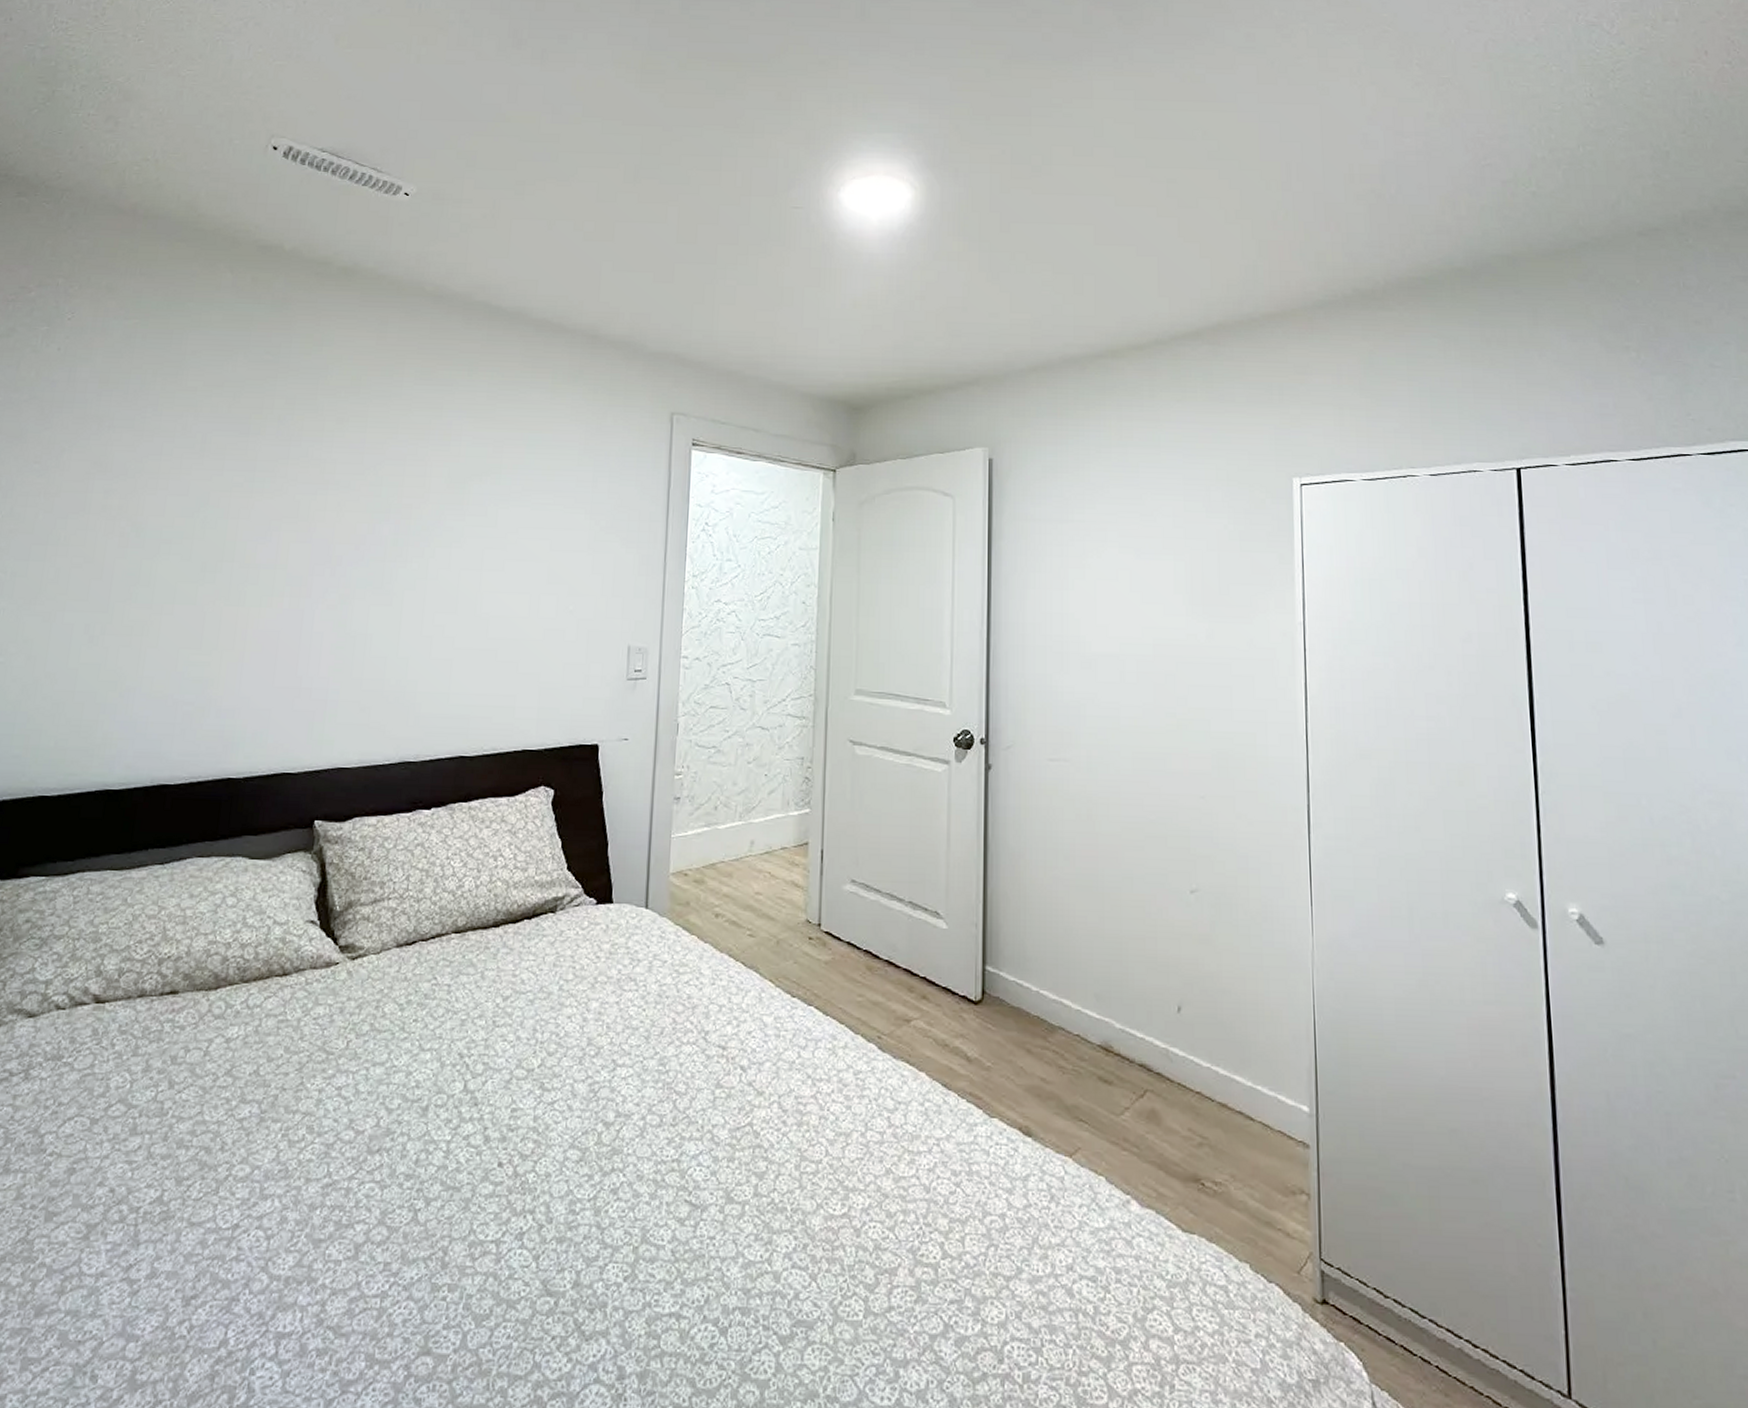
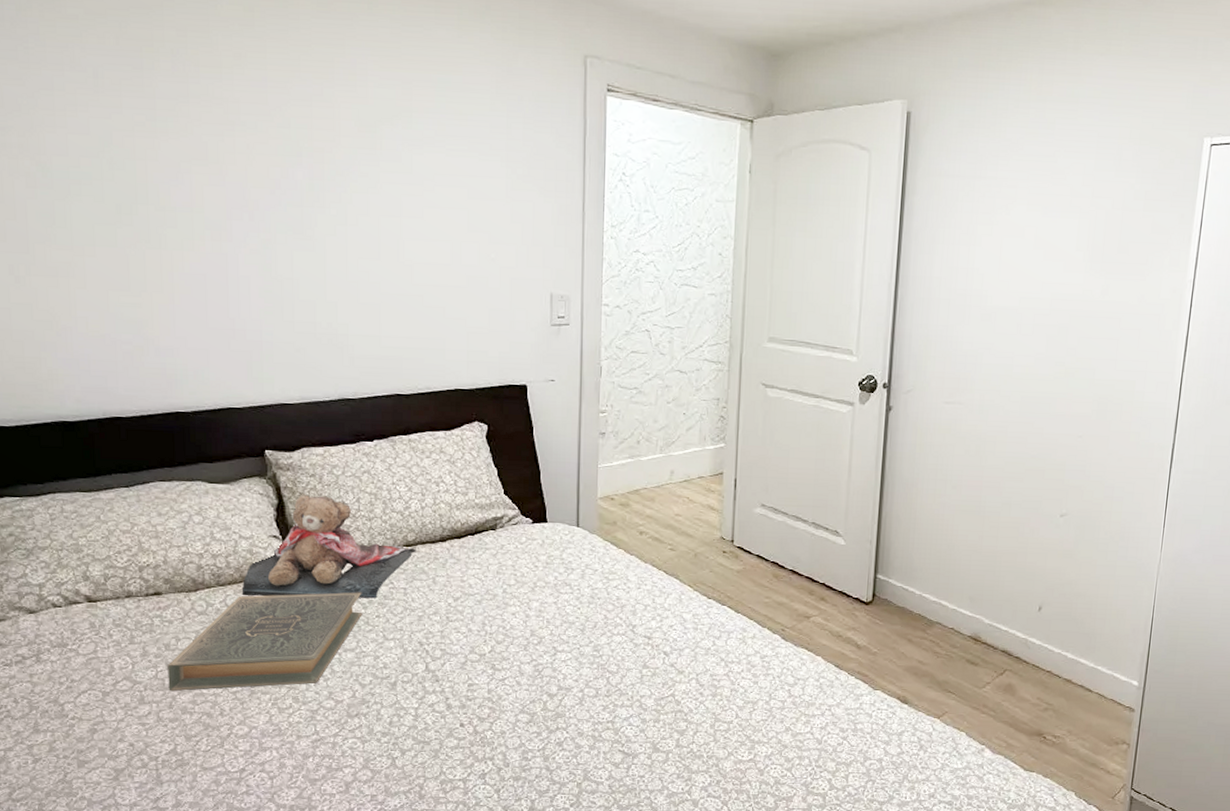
hardback book: none [166,989,401,1118] -> present [167,592,362,692]
teddy bear: none [266,869,466,998] -> present [241,492,416,599]

